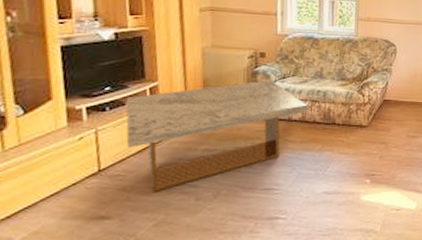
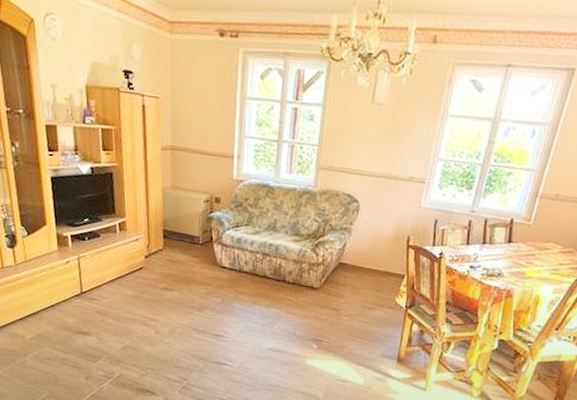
coffee table: present [126,80,308,192] -> none [100,226,259,320]

